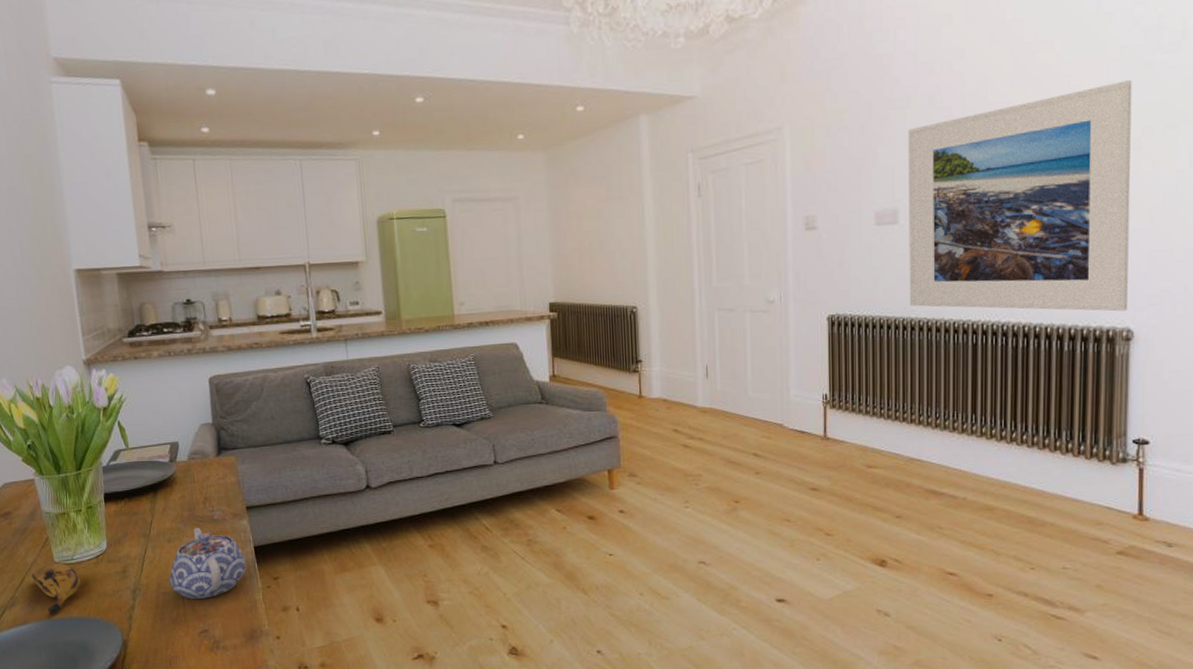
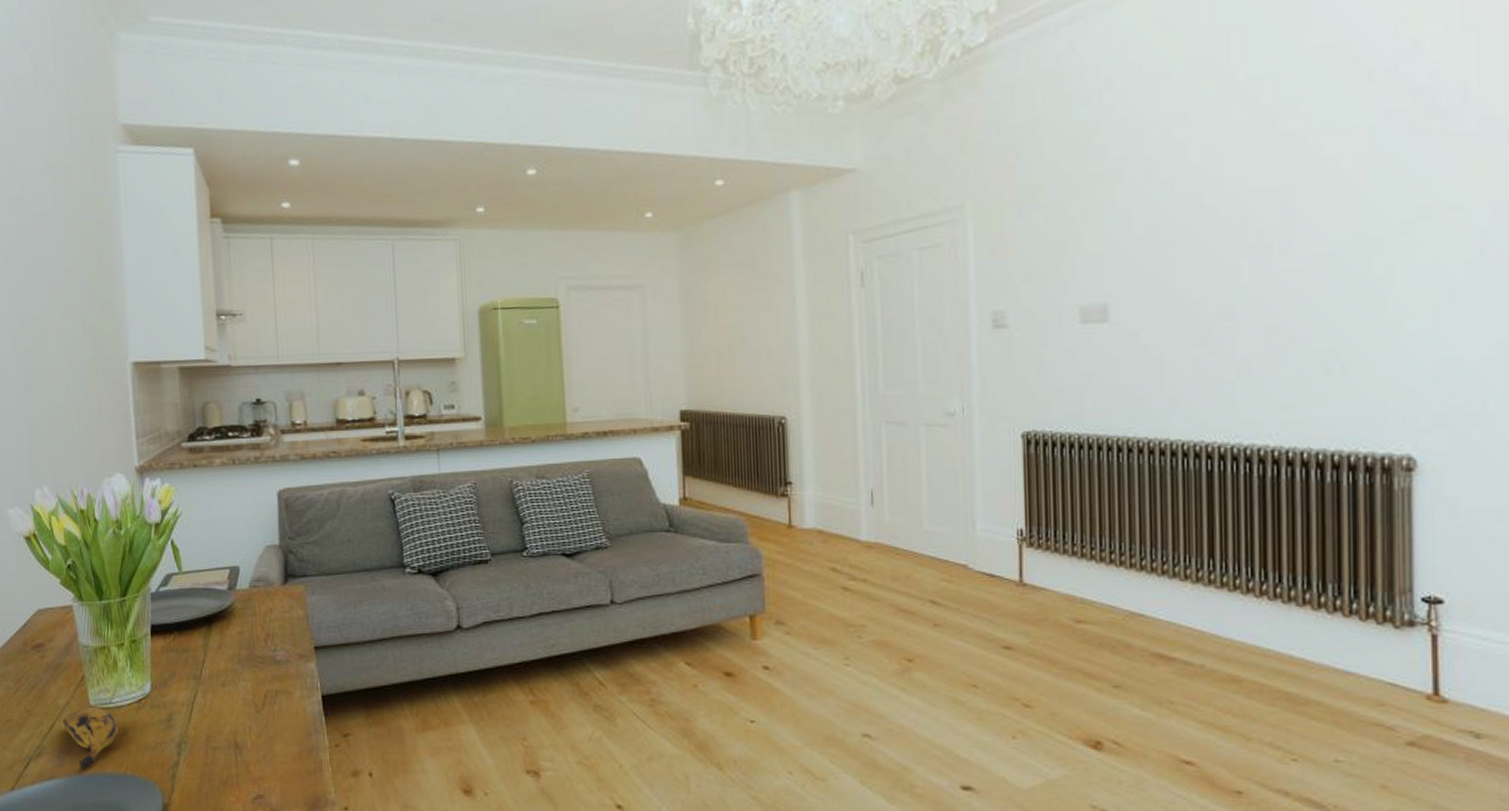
teapot: present [169,527,247,599] -> none [221,670,312,757]
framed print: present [907,80,1132,312] -> none [1118,151,1408,434]

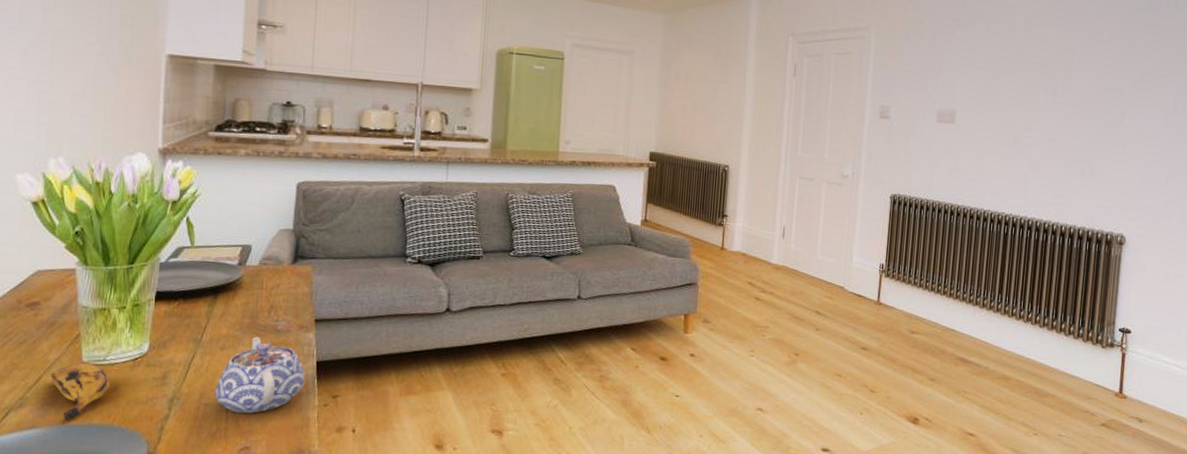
teapot: none [221,670,312,757] -> present [215,336,305,413]

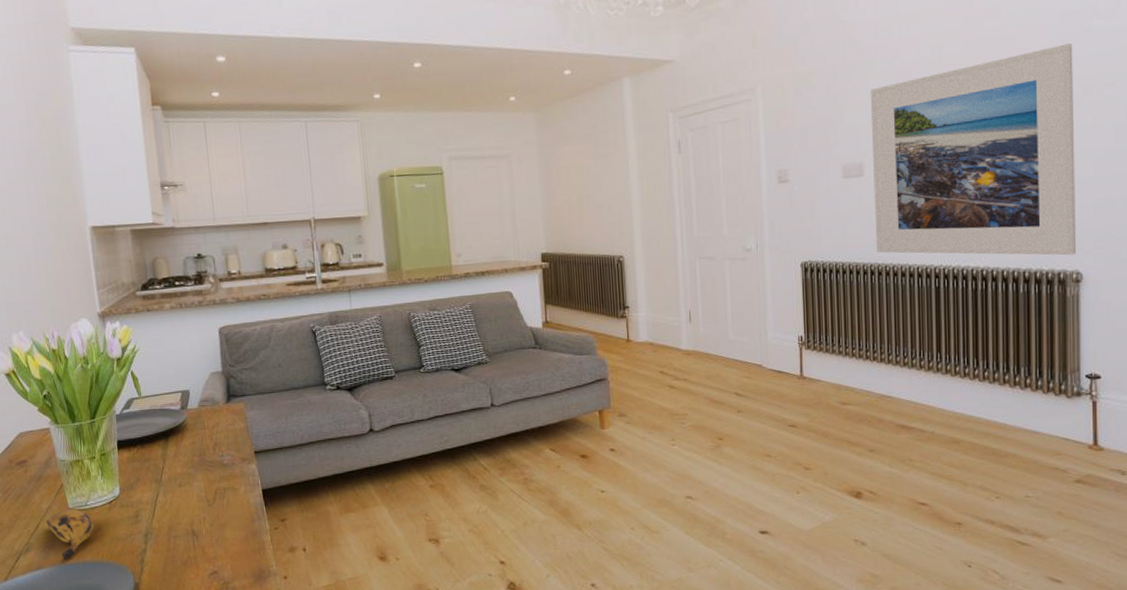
teapot: present [215,336,305,413] -> none [180,472,255,542]
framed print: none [958,34,1138,220] -> present [870,43,1077,256]

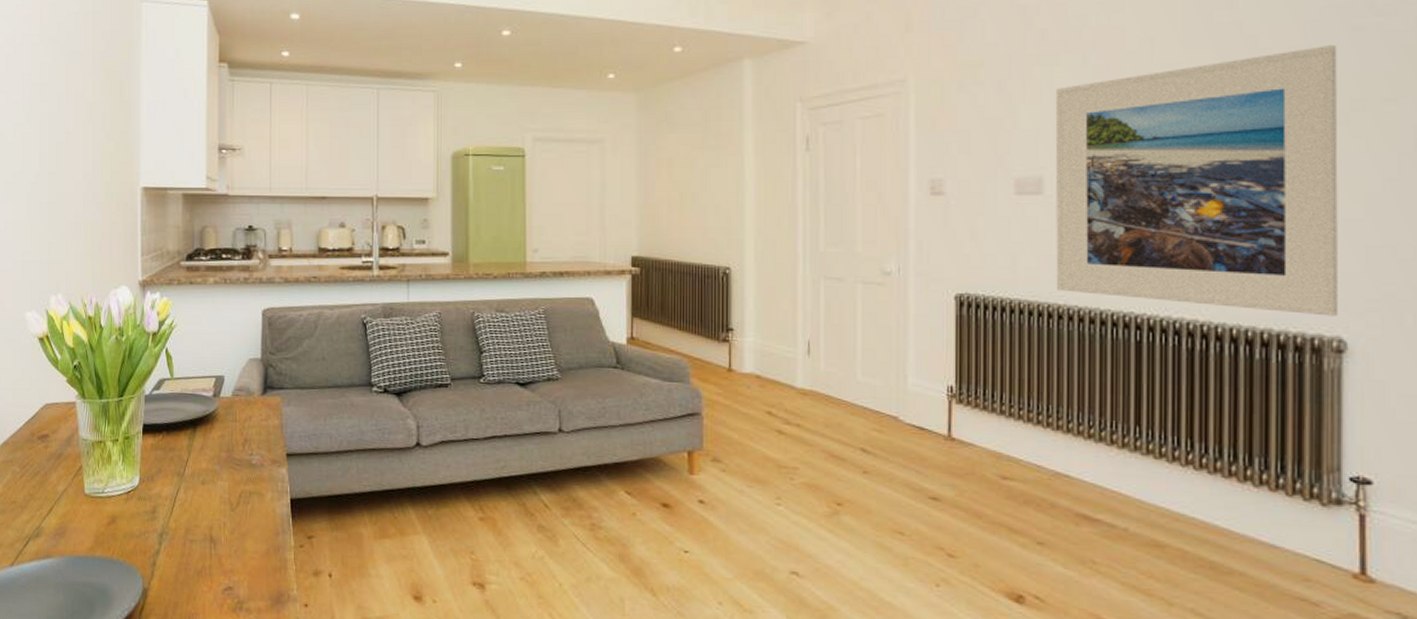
banana: present [46,509,95,561] -> none [60,494,109,552]

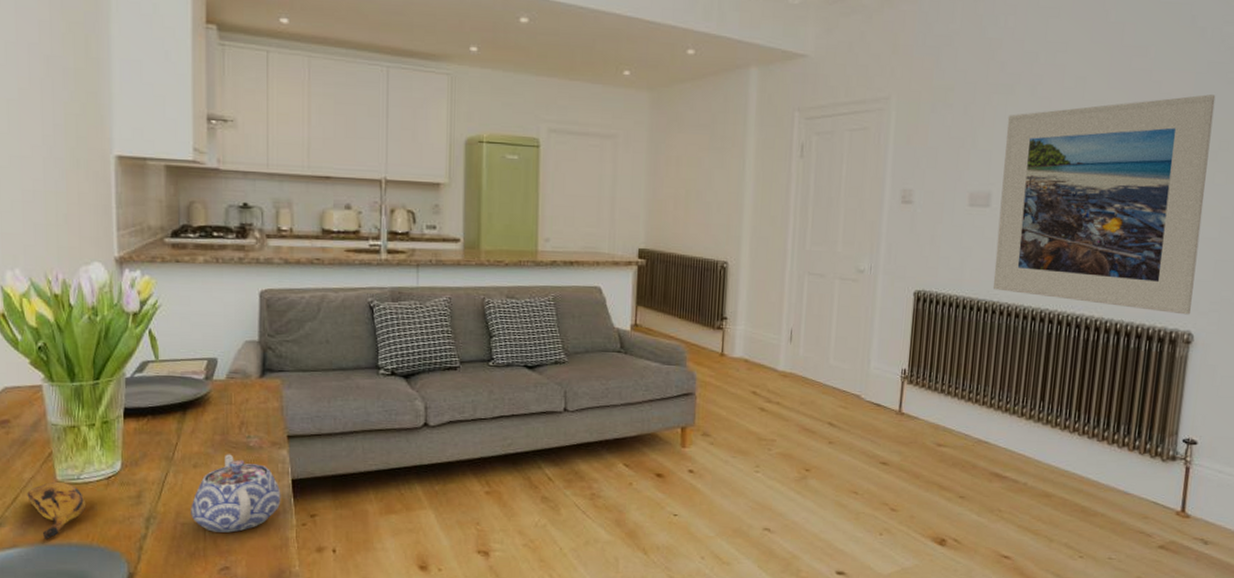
banana: none [60,494,109,552] -> present [27,481,87,540]
teapot: none [199,471,281,552] -> present [191,454,281,533]

